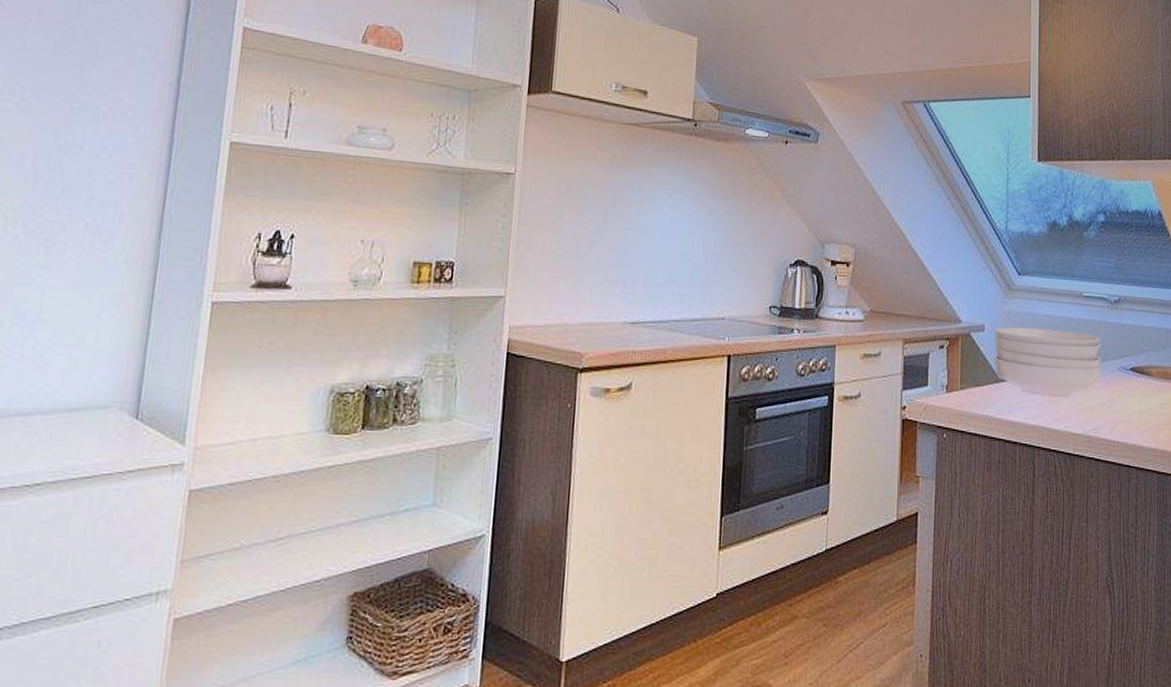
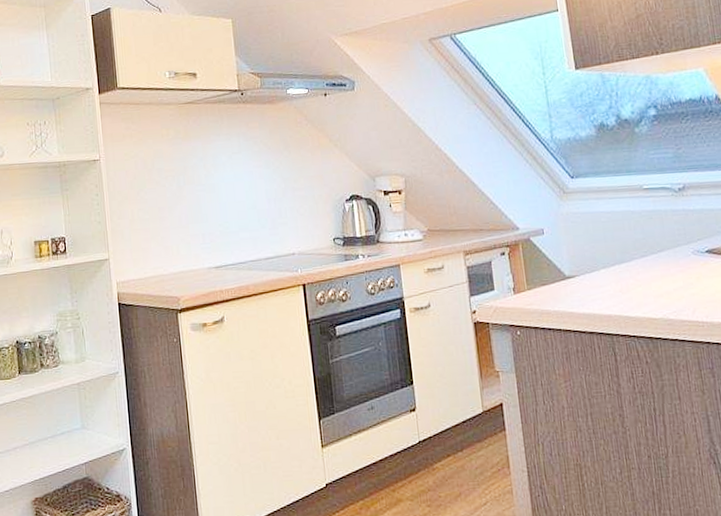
bowl: present [993,327,1101,398] -> none [553,223,673,287]

